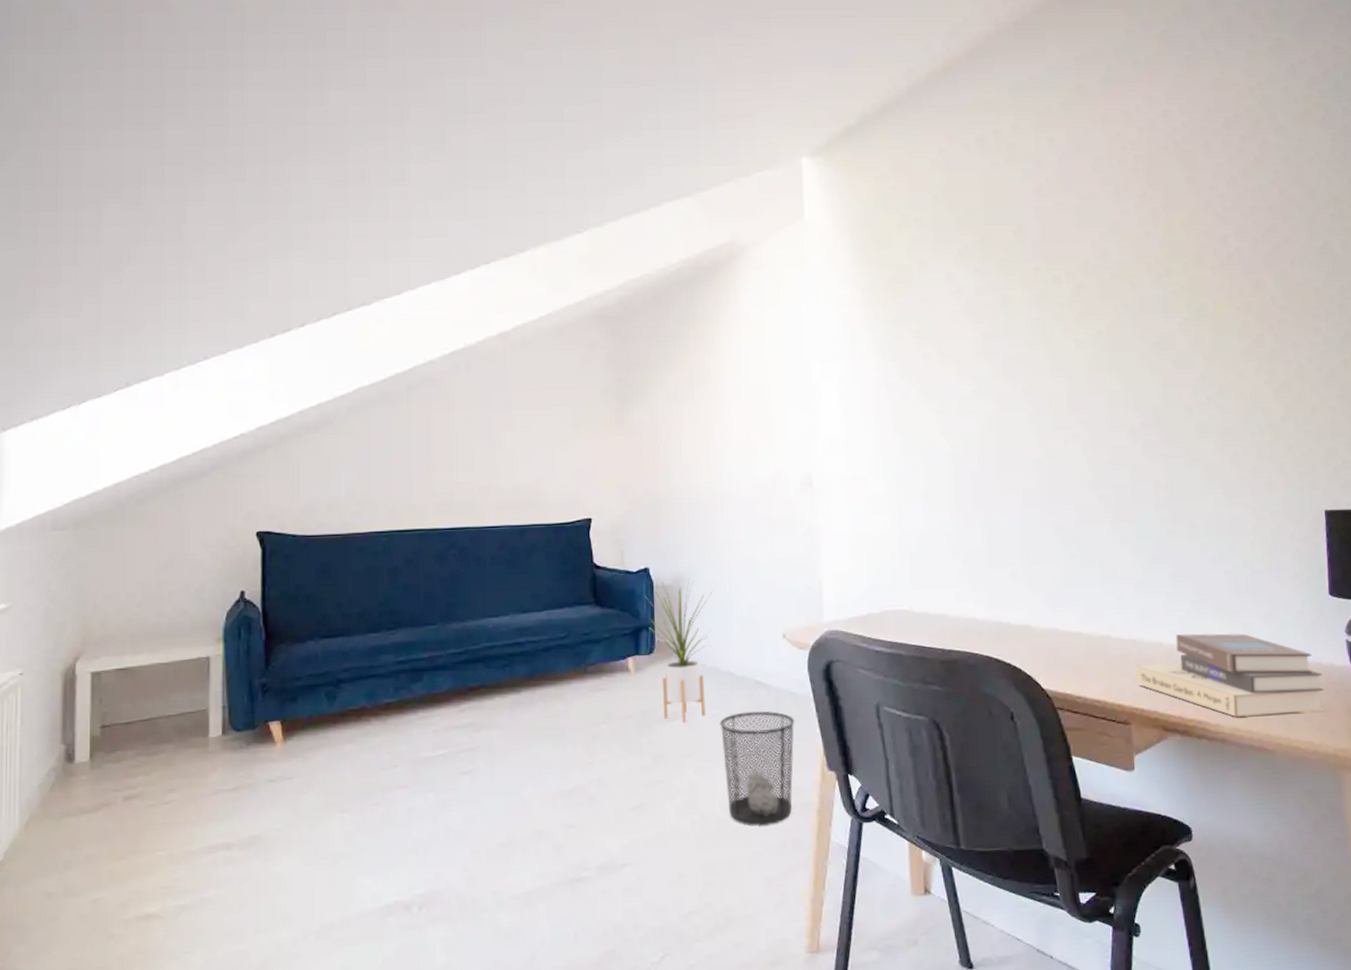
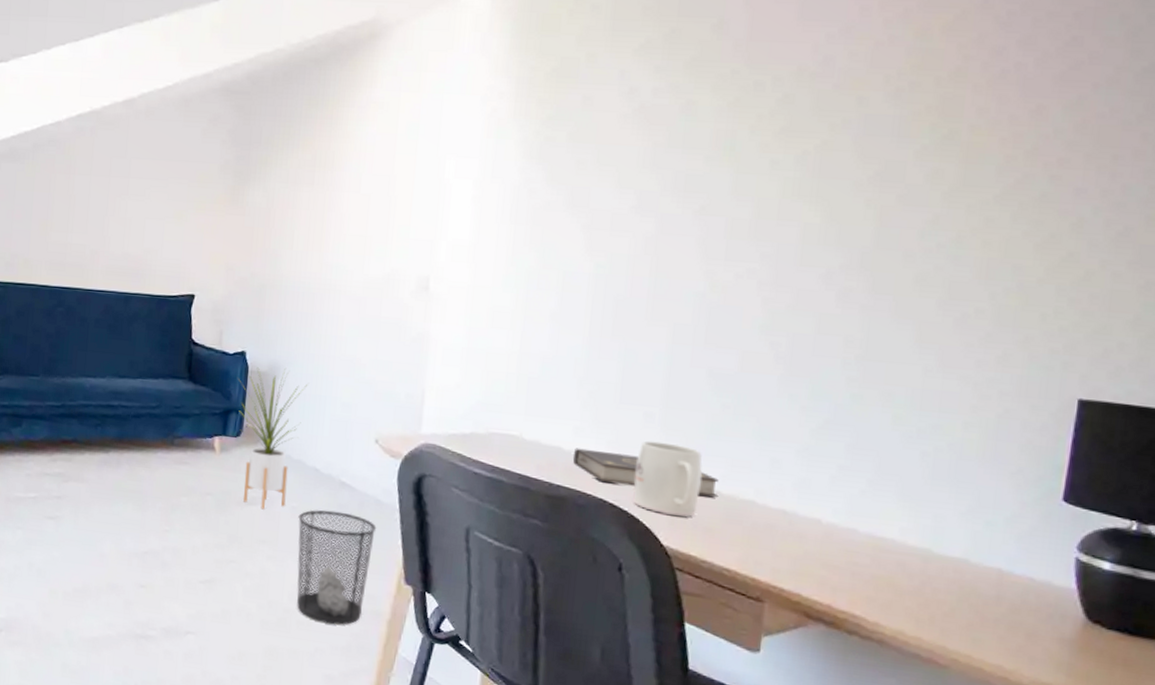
book: none [958,611,1080,641] -> present [572,448,719,498]
mug: none [1011,595,1066,660] -> present [633,440,703,517]
books: present [1136,633,1325,718] -> none [779,514,1033,634]

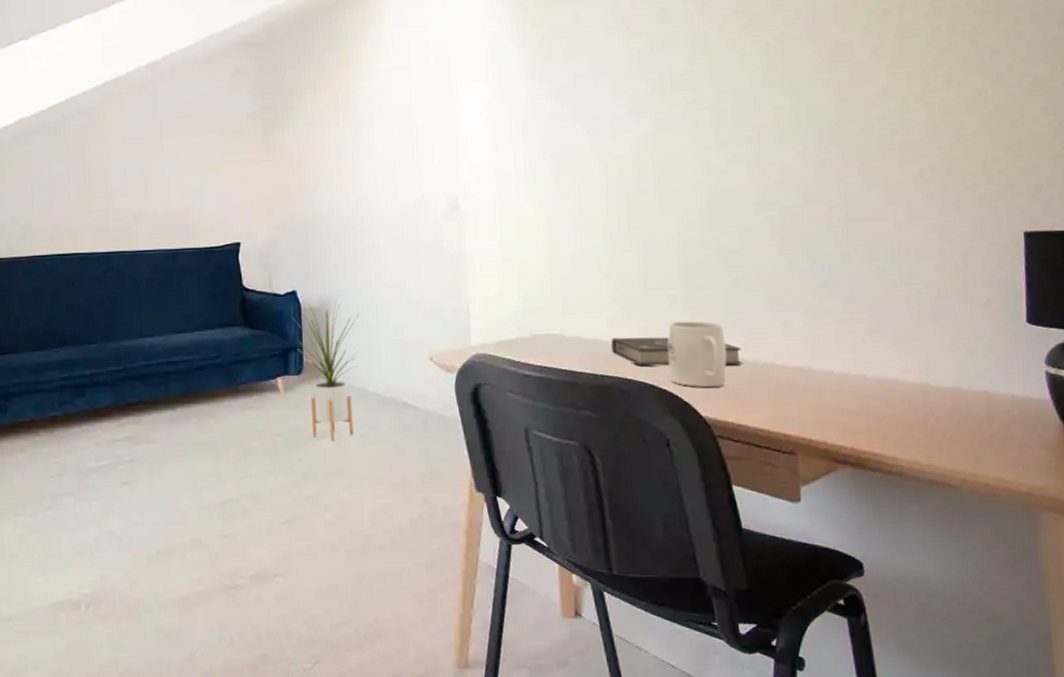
waste bin: present [297,510,377,625] -> none [367,432,443,543]

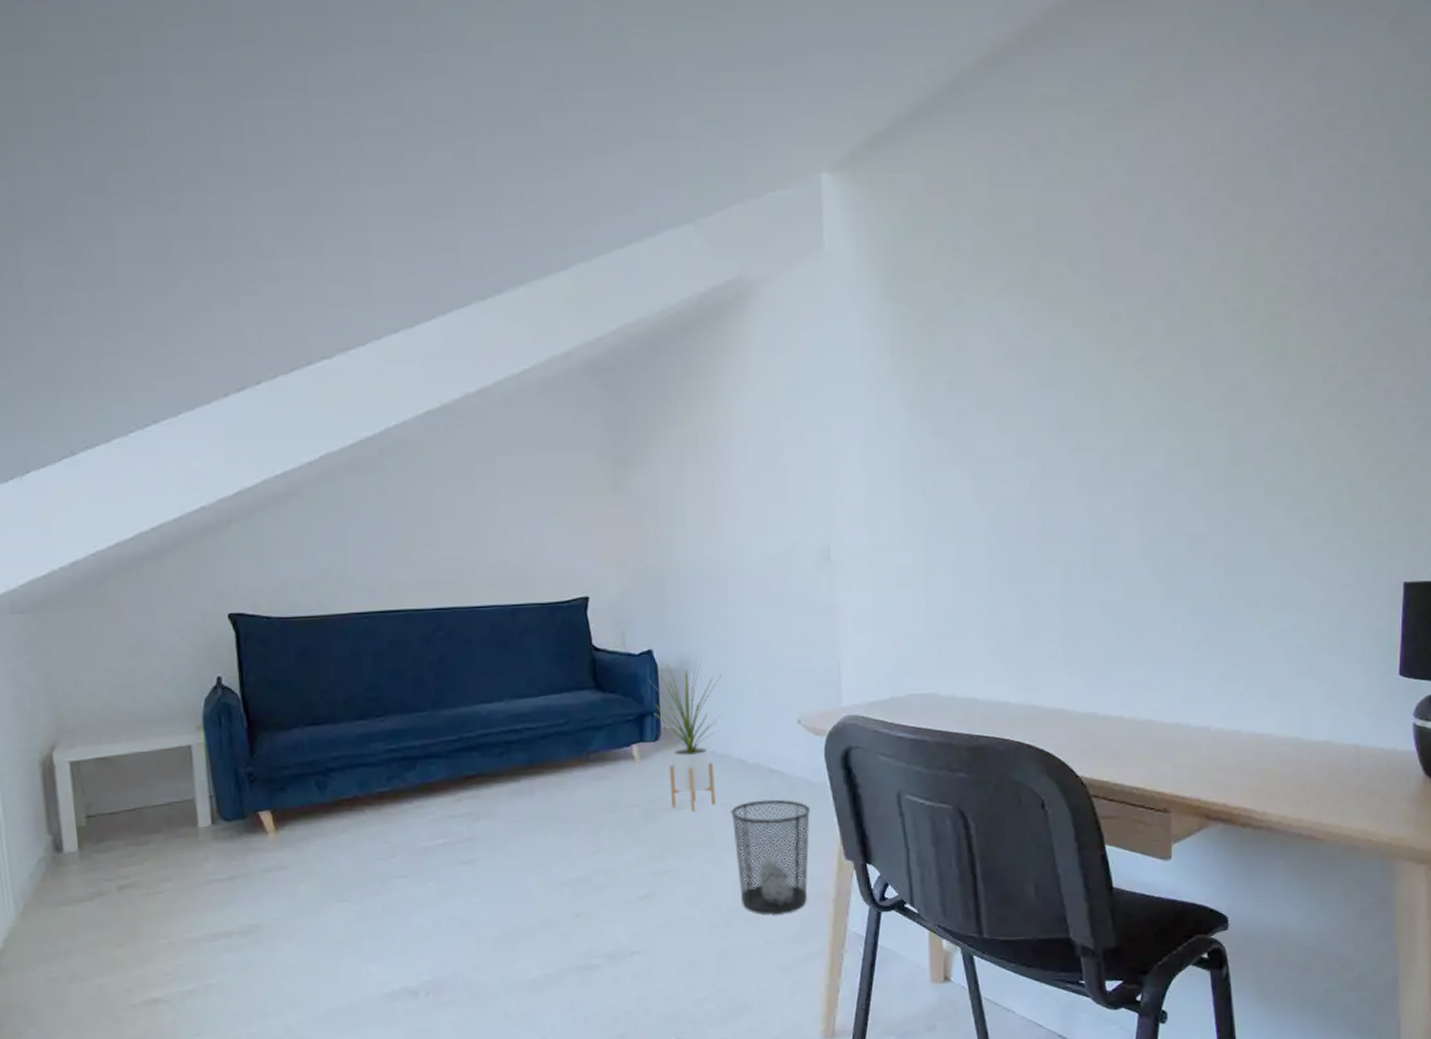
waste bin: none [367,432,443,543] -> present [731,799,811,915]
book: present [610,337,742,367] -> none [988,694,1120,726]
mug: present [667,320,727,387] -> none [1046,677,1105,746]

